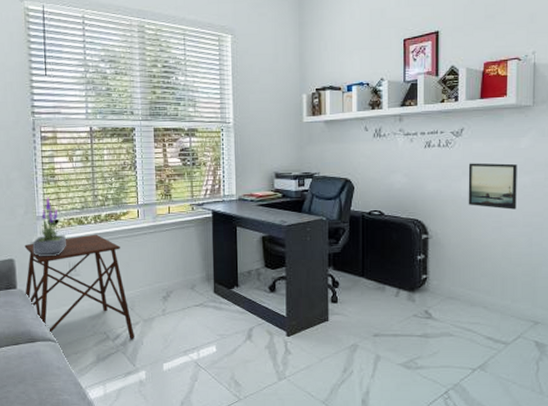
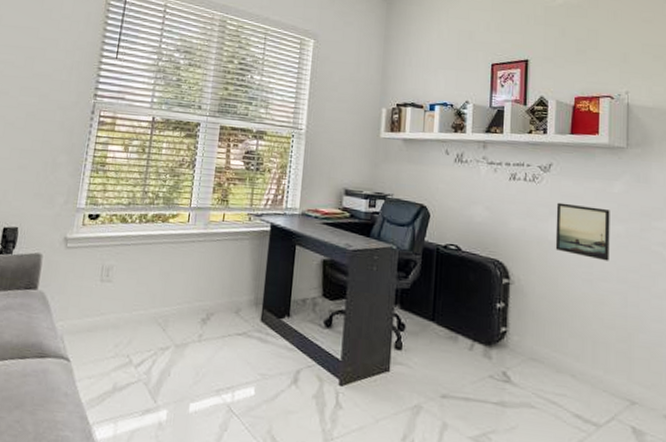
side table: present [24,234,134,338] -> none [45,235,163,367]
potted plant: present [32,196,66,257] -> none [64,186,105,256]

